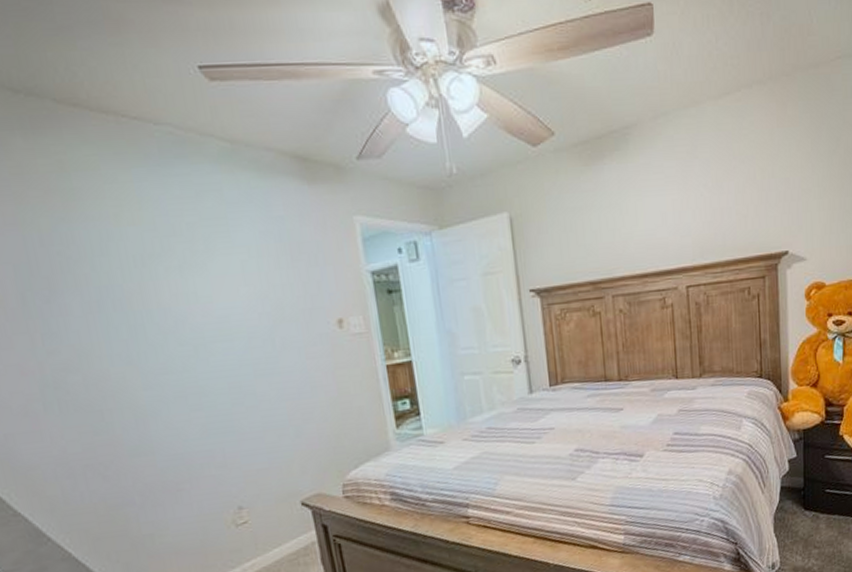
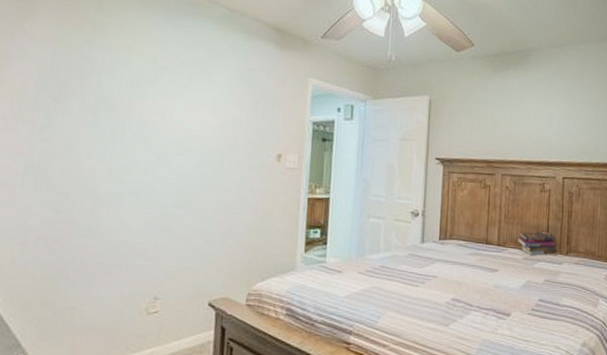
books: none [641,355,689,387] -> present [518,232,557,257]

